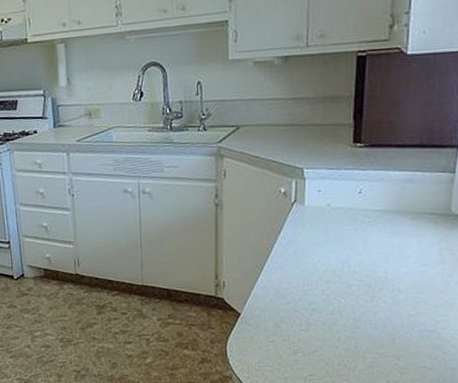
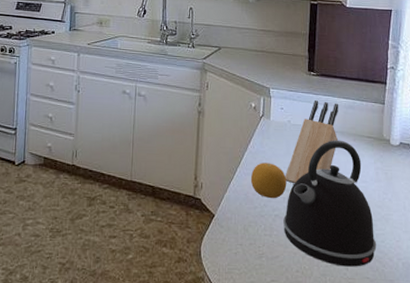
fruit: none [281,254,326,292] -> present [250,163,287,199]
kettle: none [322,220,437,357] -> present [283,140,377,267]
knife block: none [323,176,393,273] -> present [285,99,338,183]

